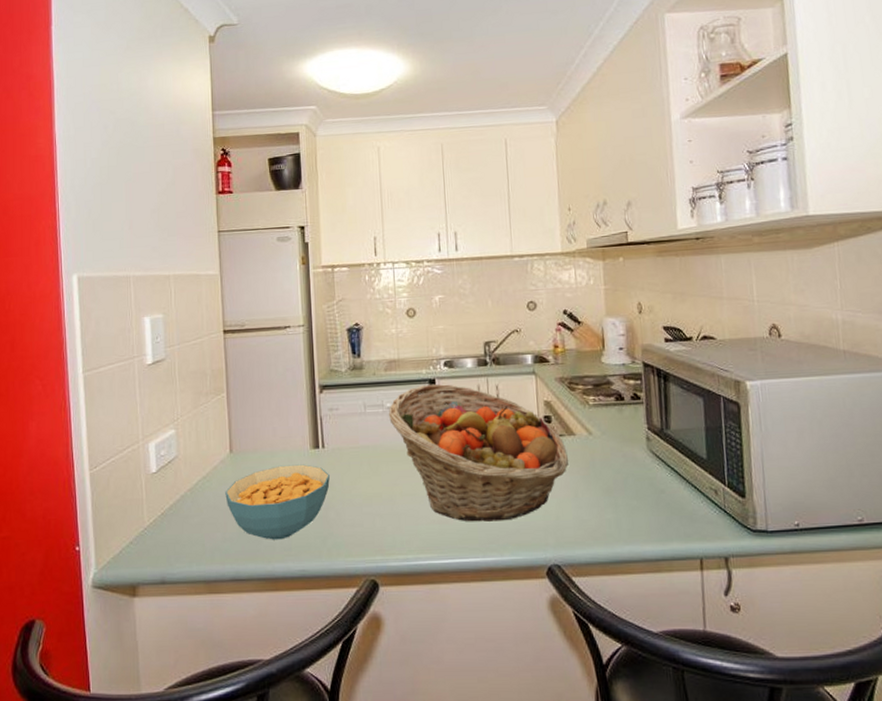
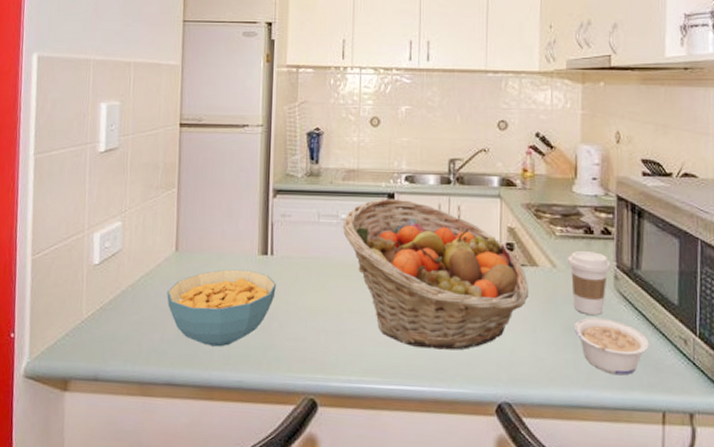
coffee cup: none [602,417,642,475] -> present [568,251,610,315]
legume: none [613,477,683,529] -> present [575,317,649,376]

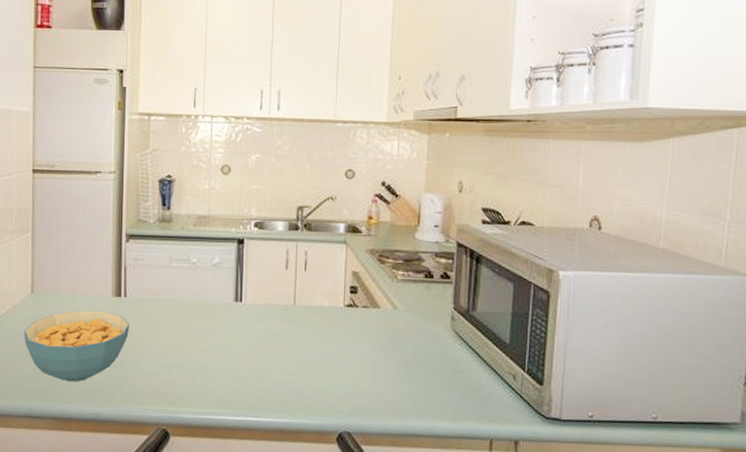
fruit basket: present [342,198,528,350] -> none [193,243,370,385]
coffee cup: present [568,251,610,315] -> none [408,294,448,353]
legume: present [575,317,649,376] -> none [412,355,481,407]

